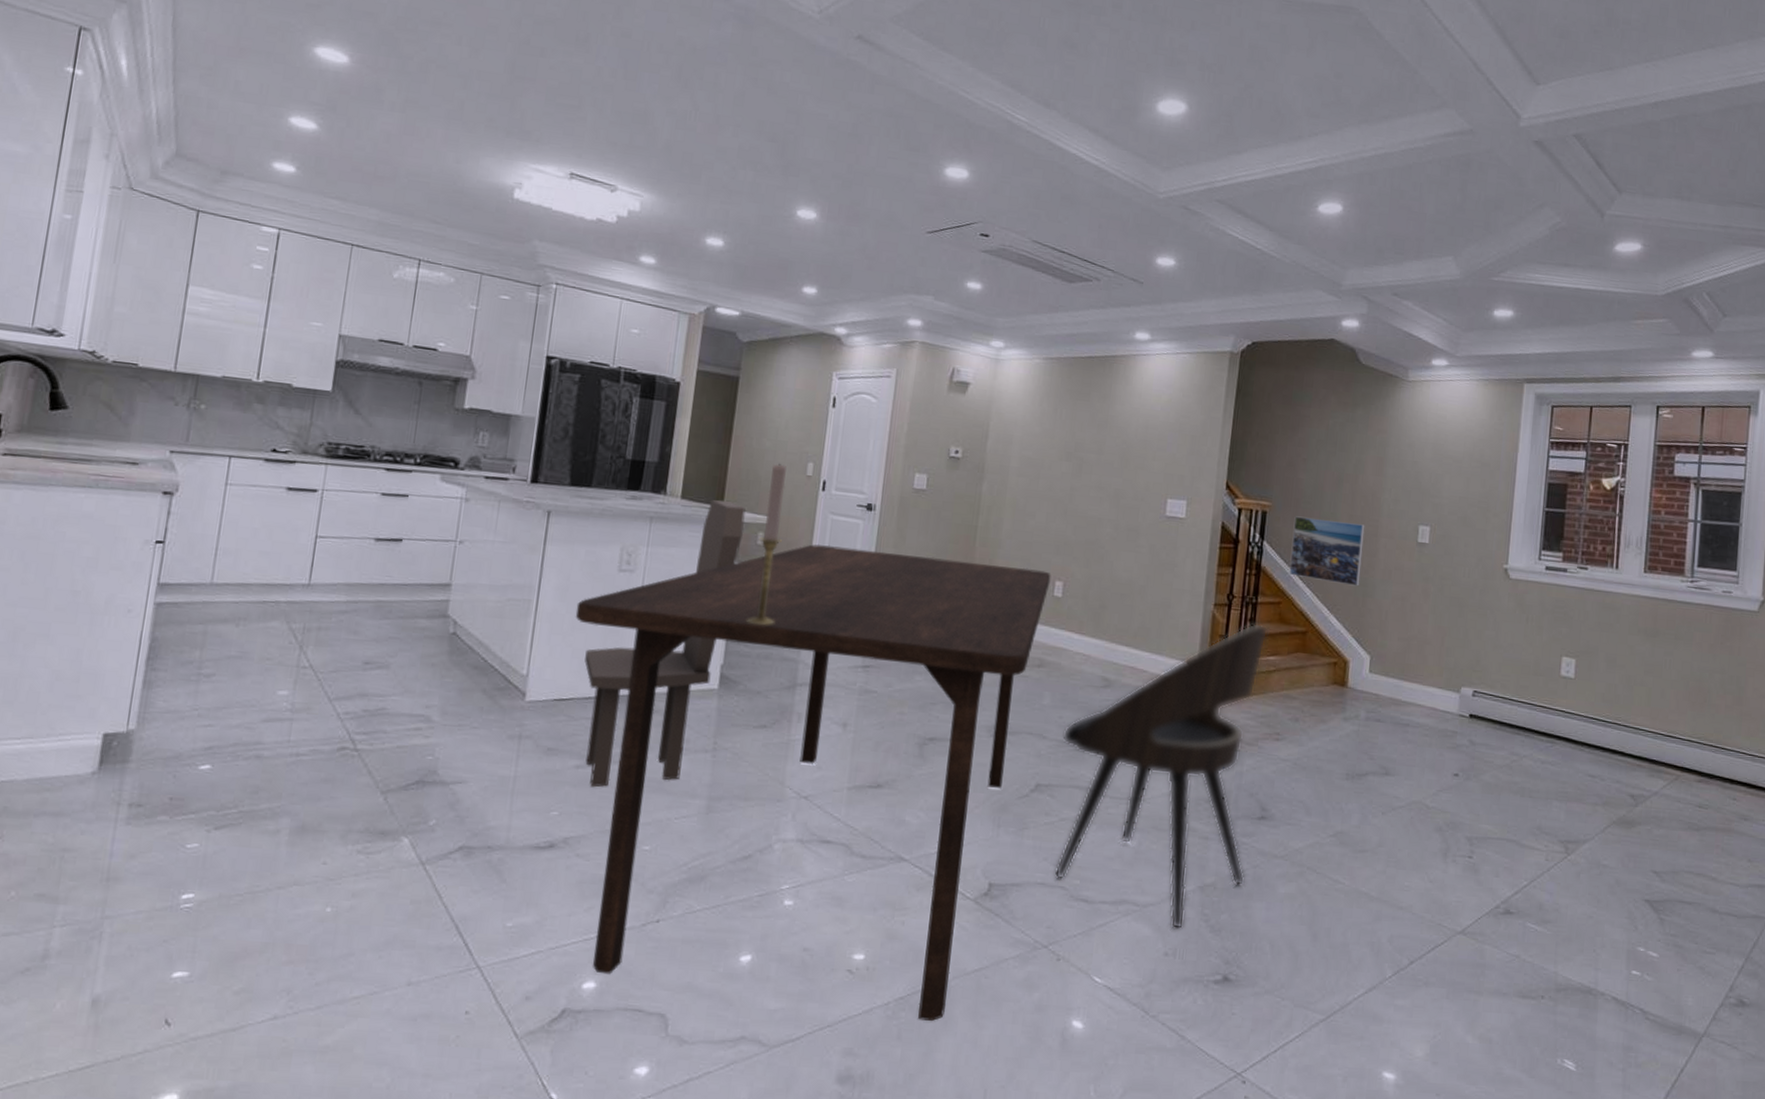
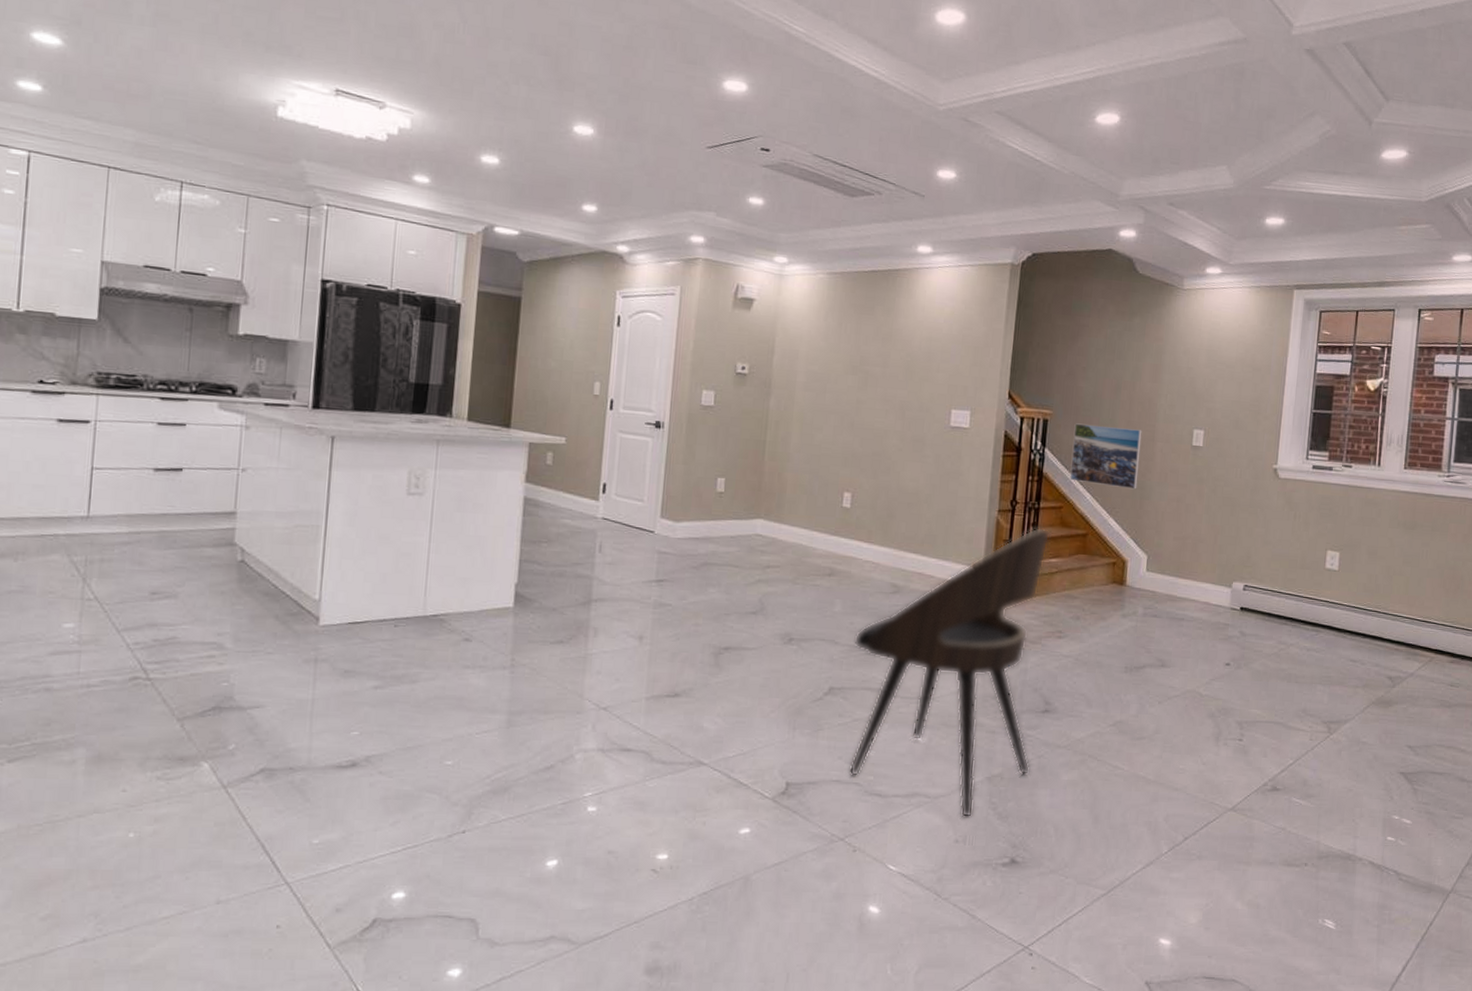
dining table: present [575,543,1051,1021] -> none [365,462,840,913]
chair: present [584,500,746,788] -> none [377,421,534,707]
candlestick: present [745,464,787,625] -> none [538,384,573,543]

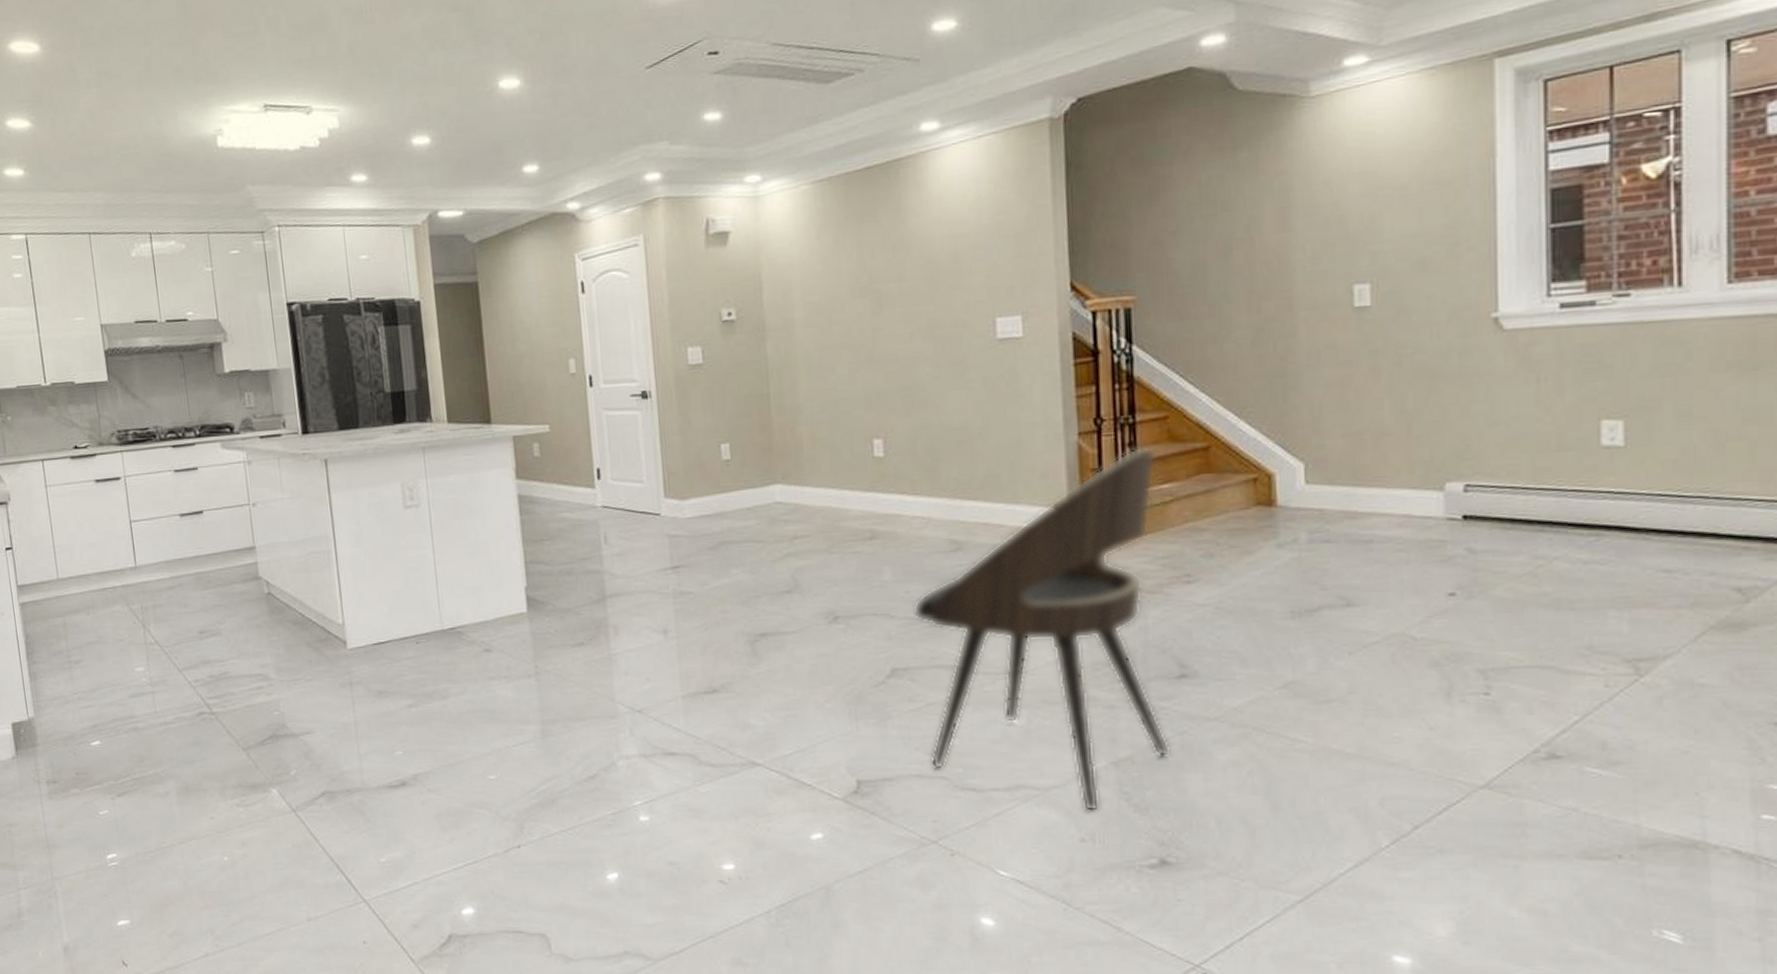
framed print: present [1069,423,1142,490] -> none [1170,299,1276,381]

